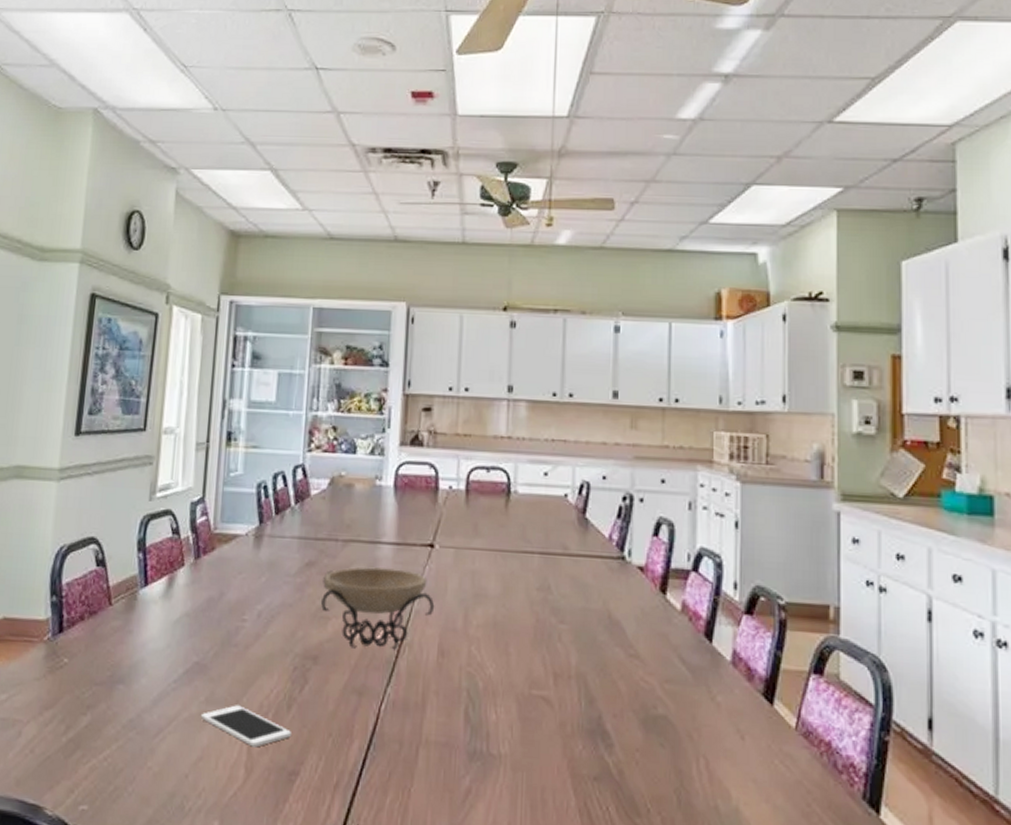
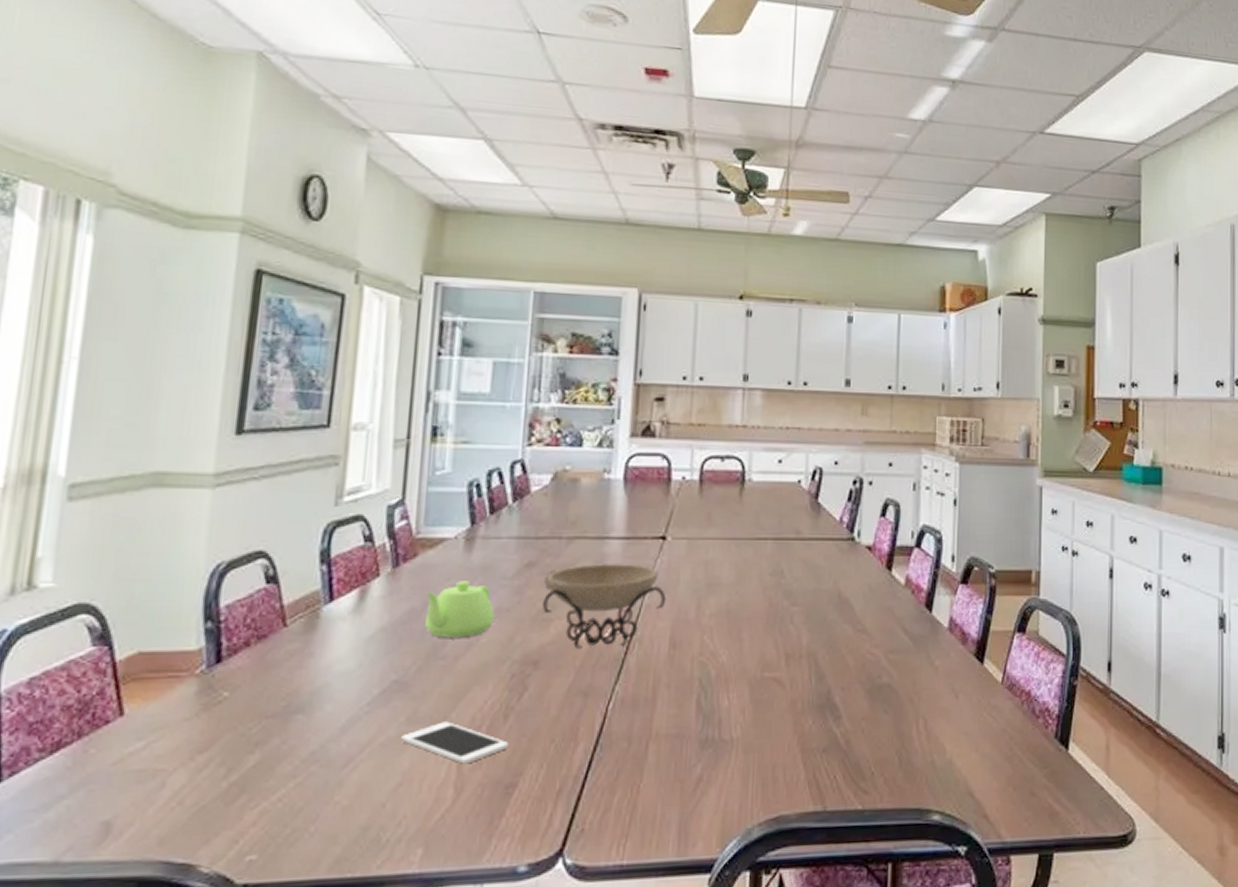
teapot: none [221,575,279,628] -> present [425,581,495,638]

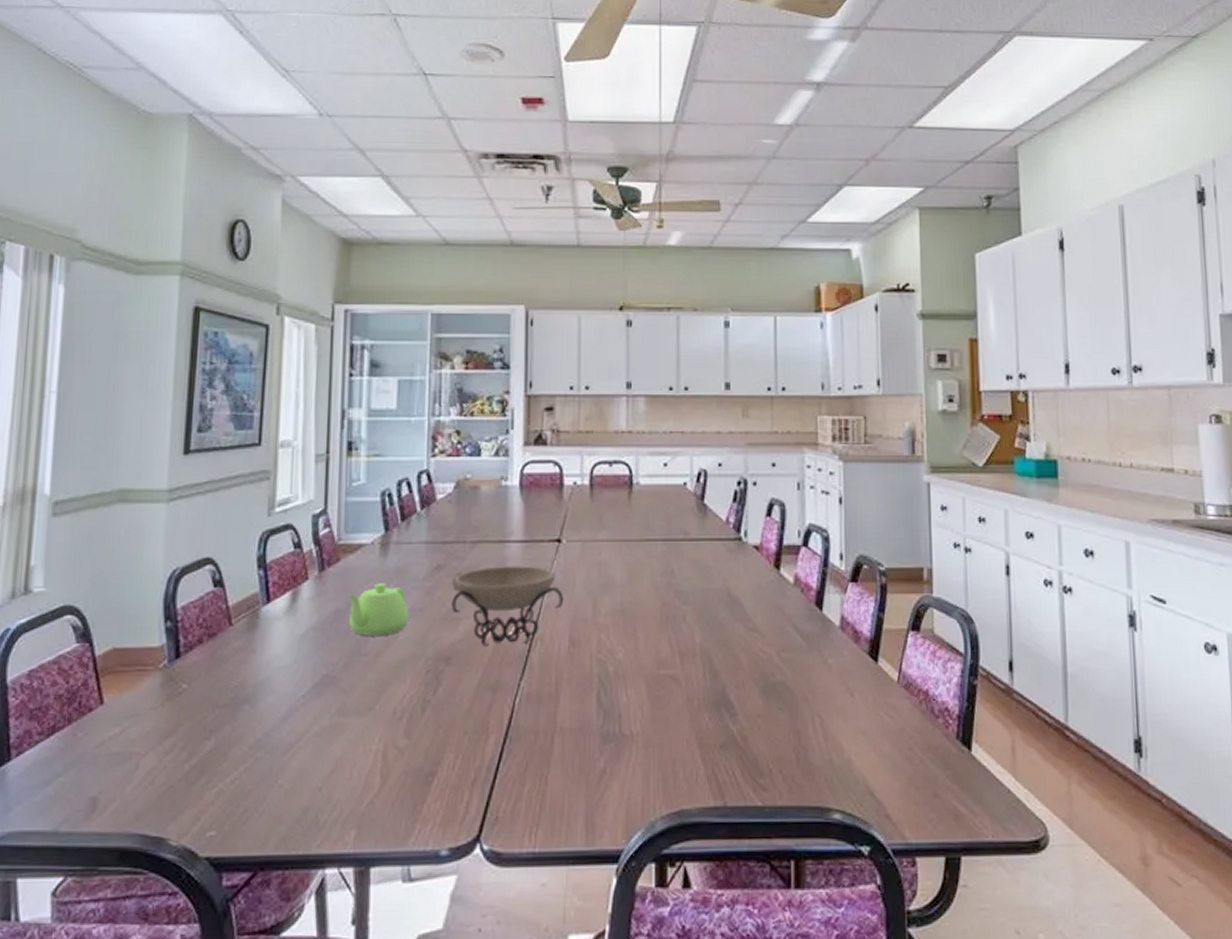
cell phone: present [400,721,508,764] -> none [332,713,426,753]

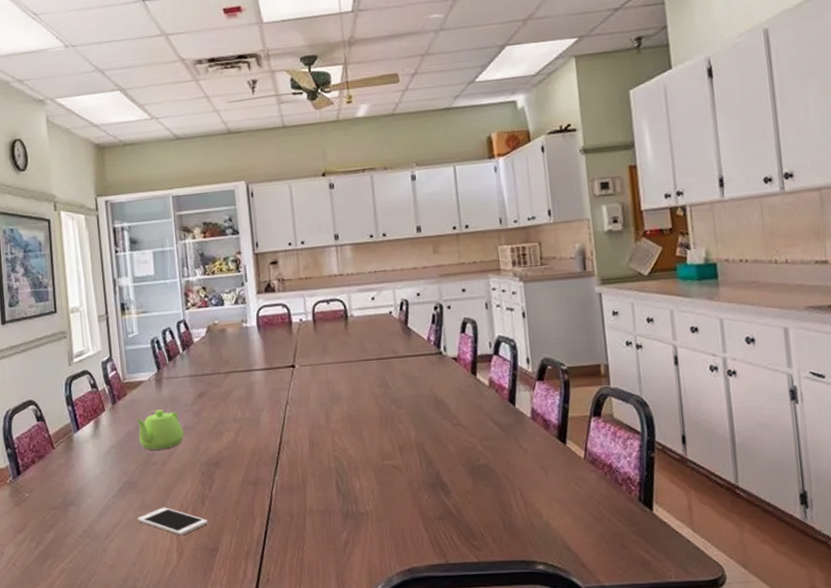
cell phone: none [332,713,426,753] -> present [137,507,208,536]
decorative bowl: present [450,564,564,647] -> none [213,387,302,452]

